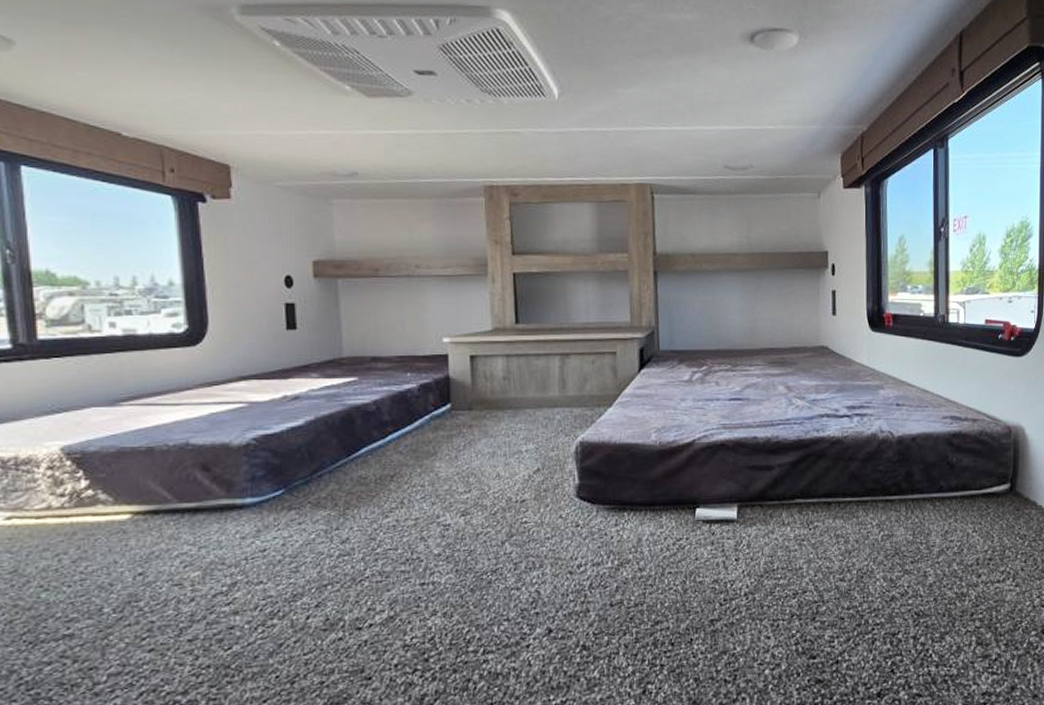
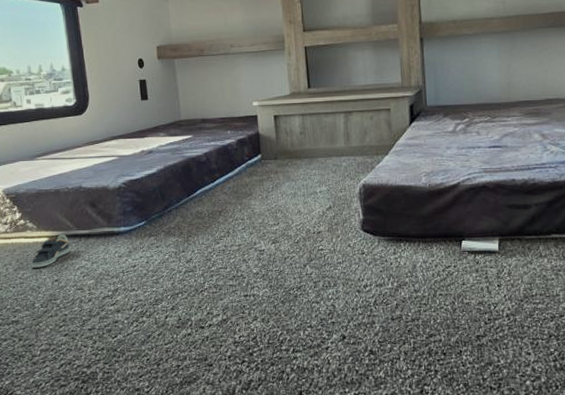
sneaker: none [99,510,165,557] -> present [30,235,70,268]

